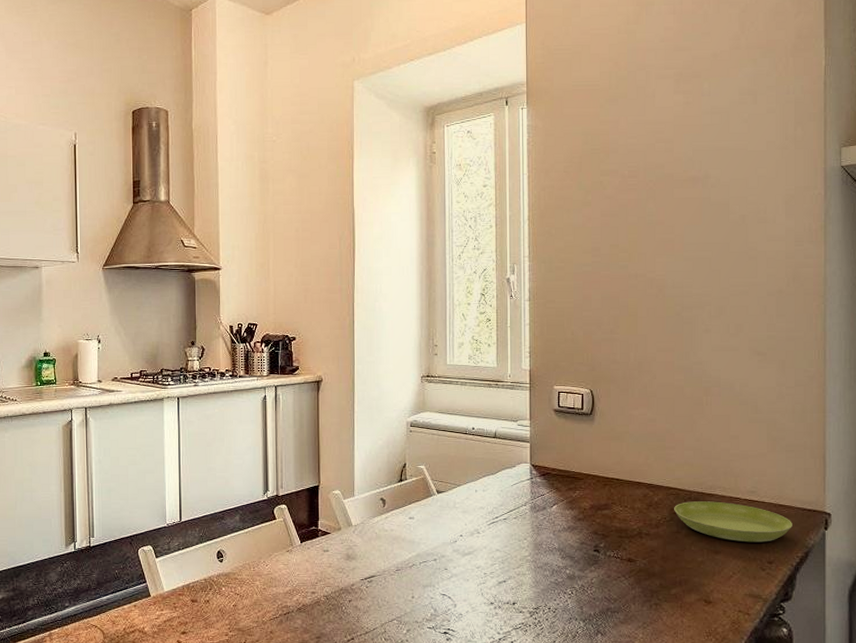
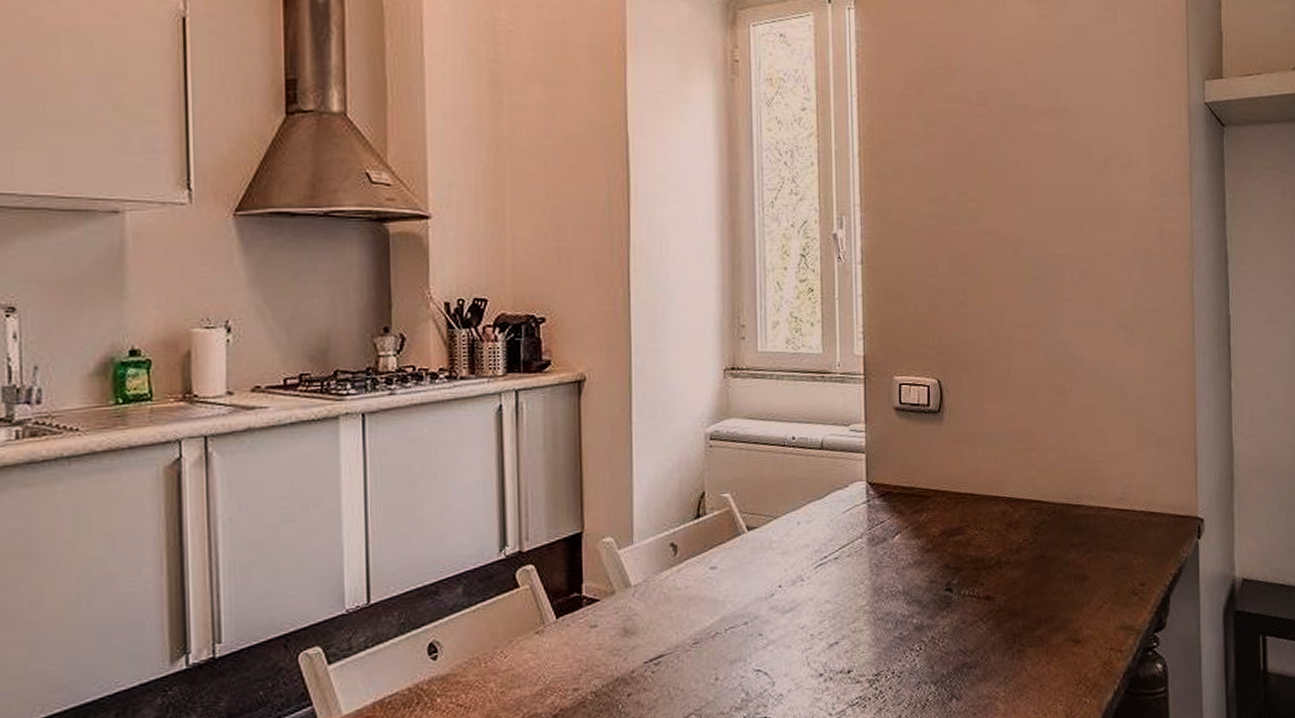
saucer: present [674,501,792,543] -> none [1037,514,1165,562]

